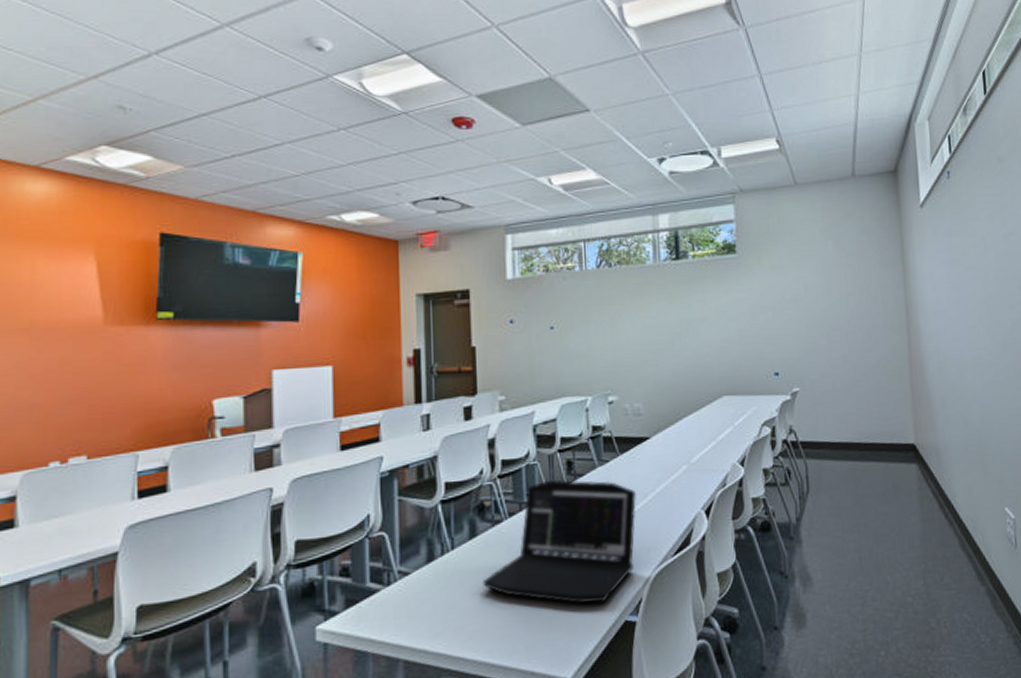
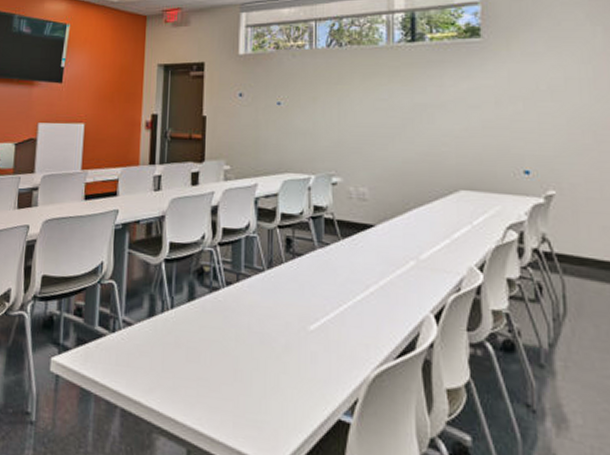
laptop: present [482,480,637,605] -> none [196,254,358,394]

